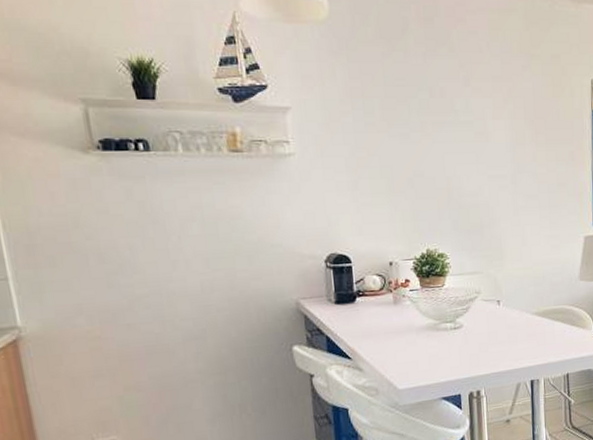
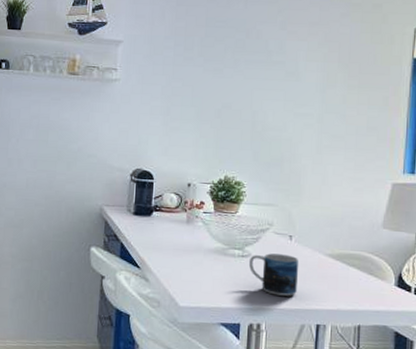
mug: none [461,319,510,361] -> present [248,253,299,296]

